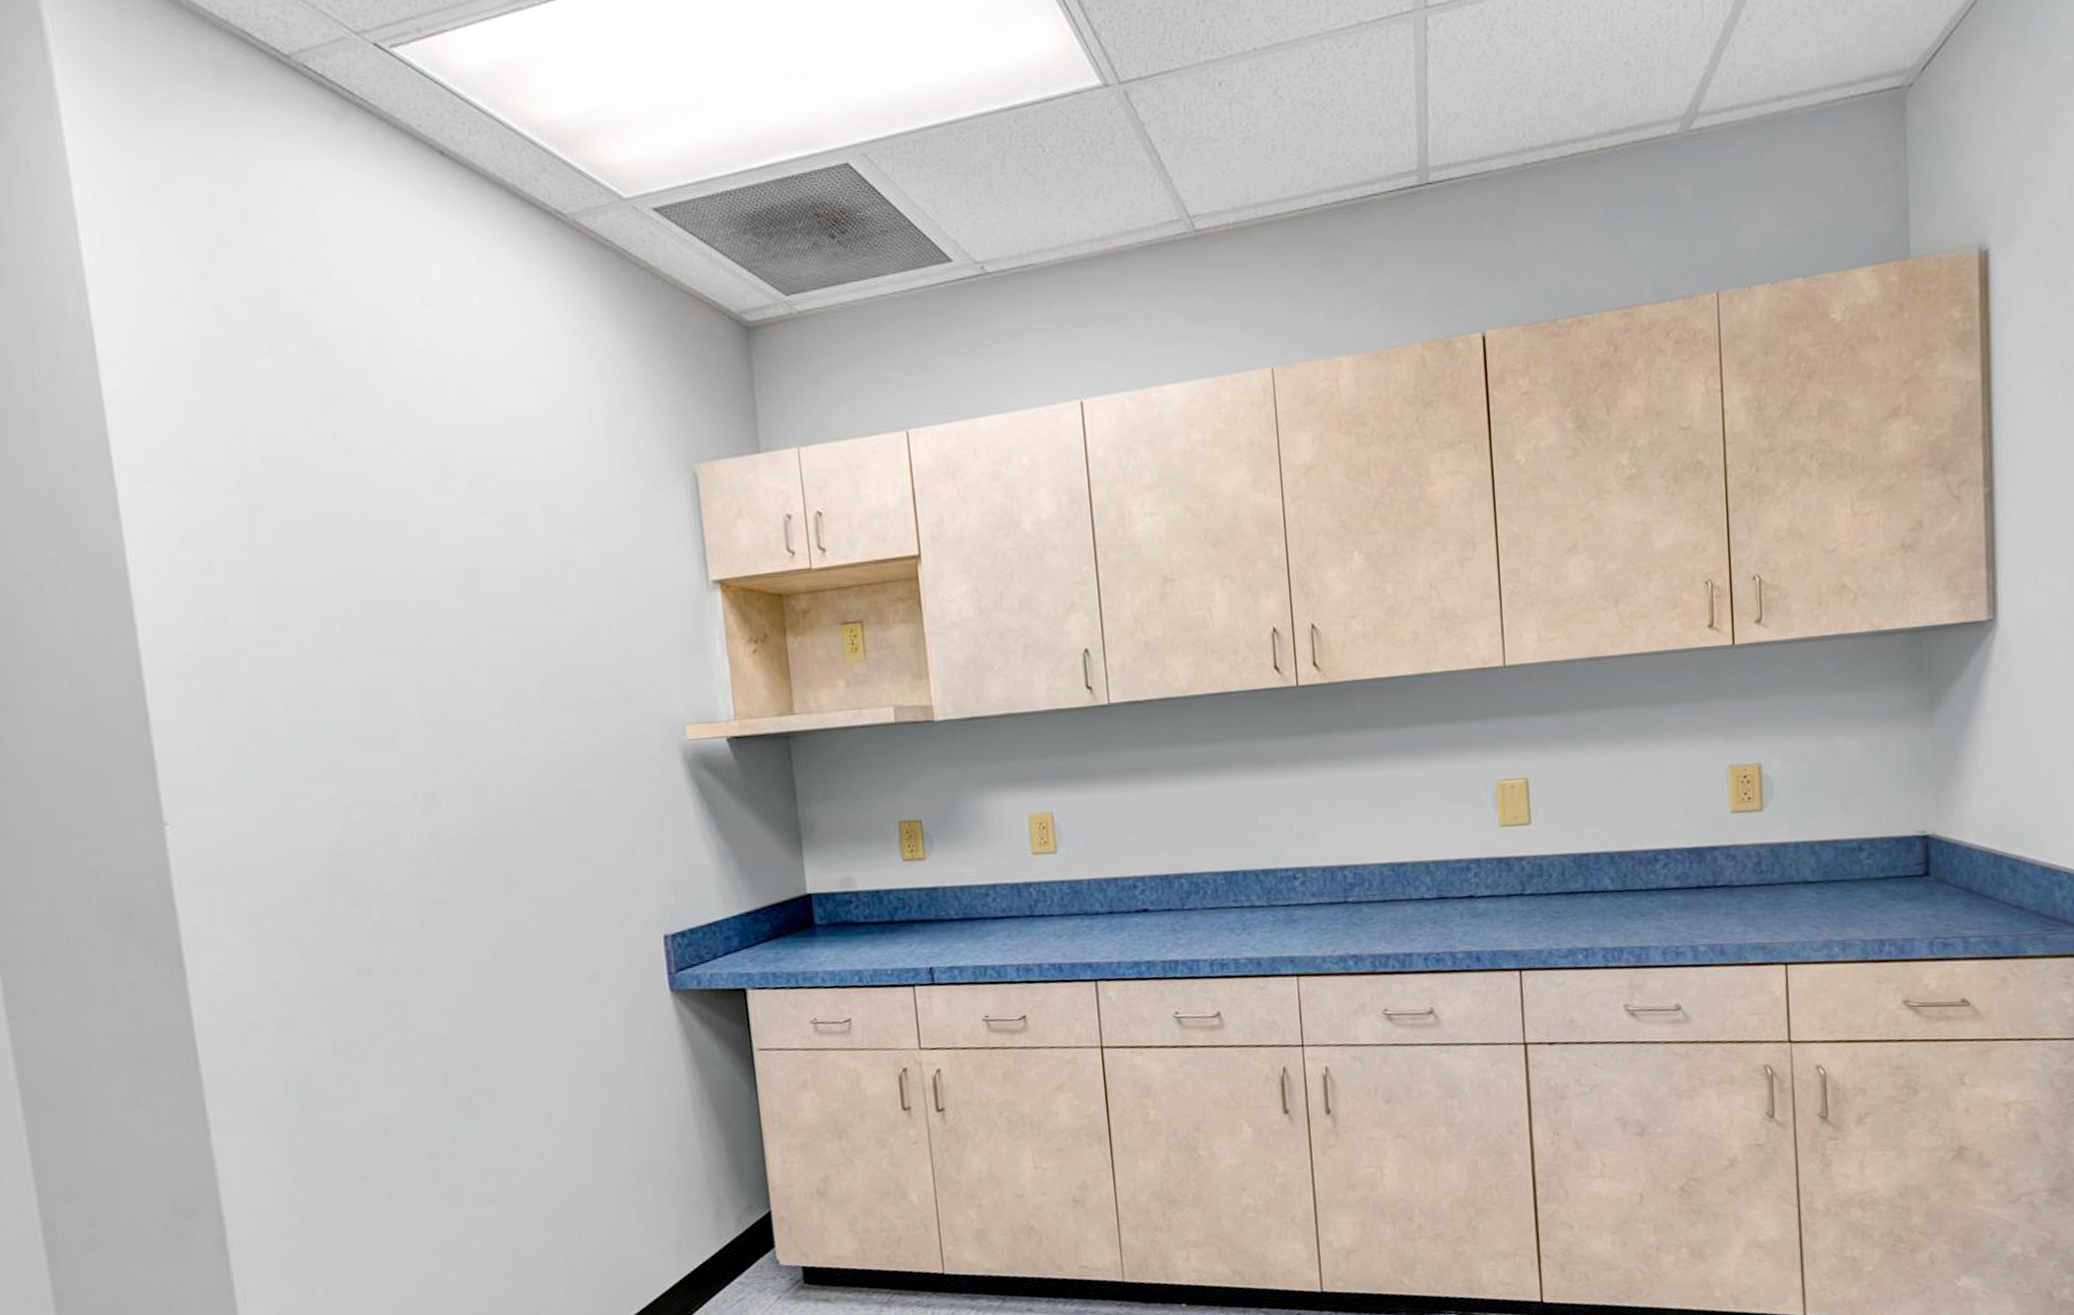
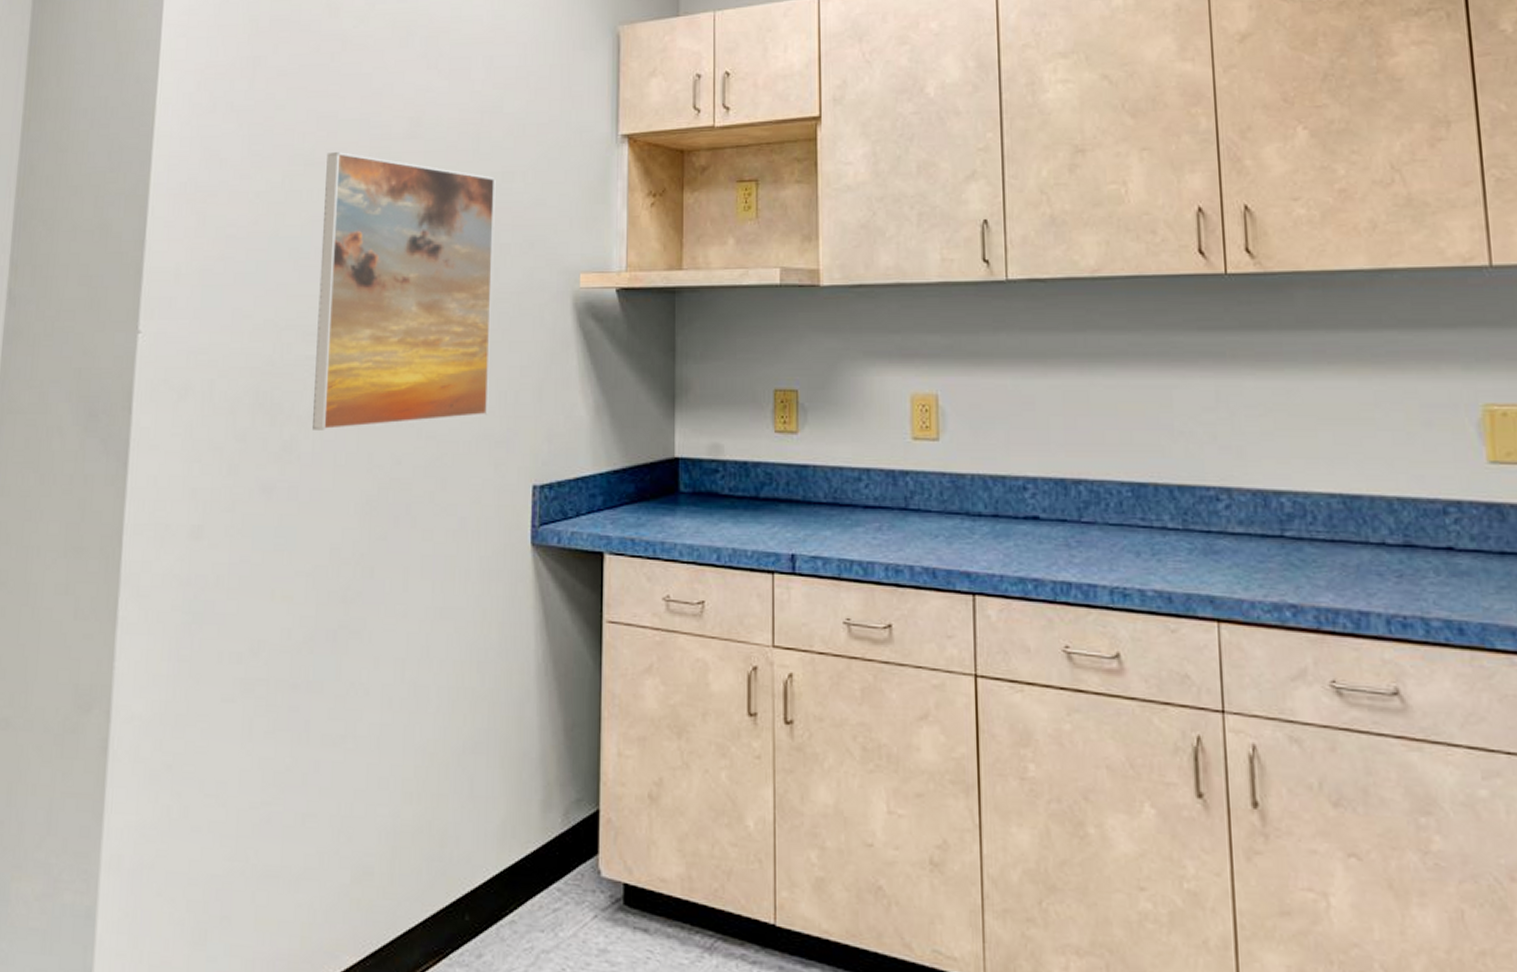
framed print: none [367,611,605,908] -> present [313,152,496,430]

